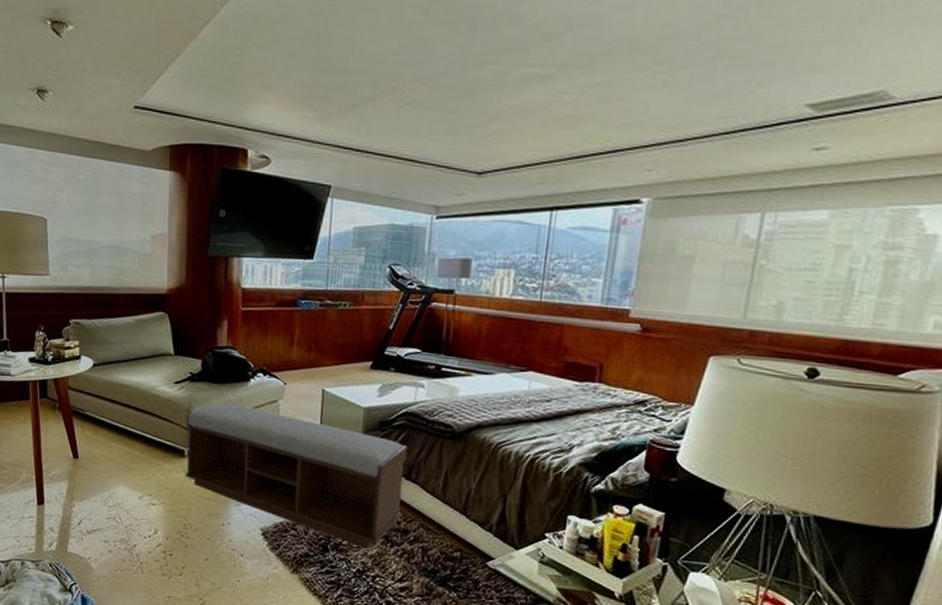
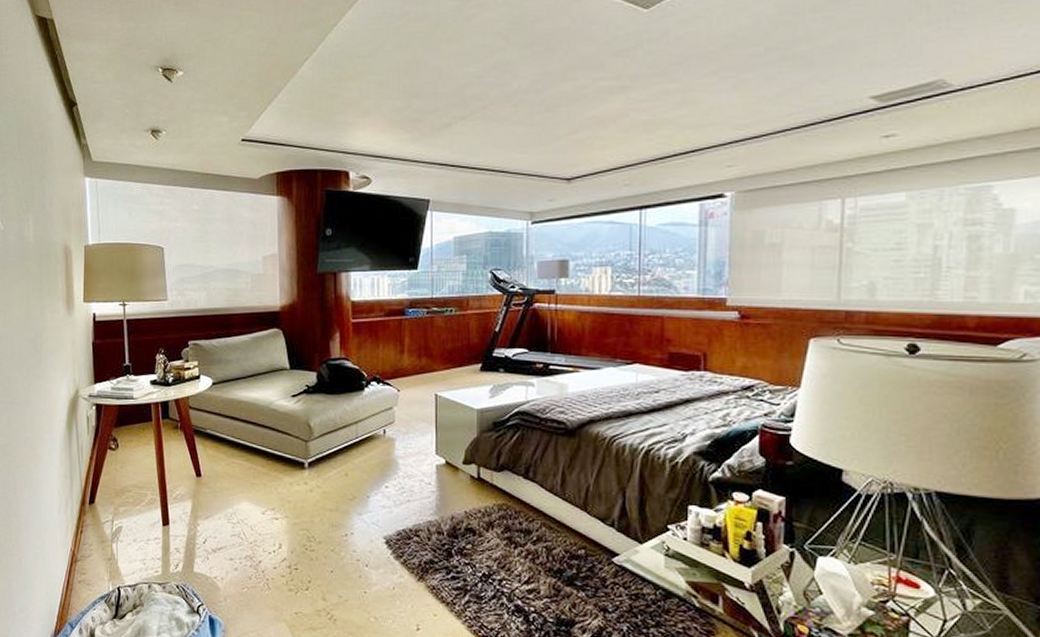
bench: present [185,402,408,550] -> none [304,412,523,553]

